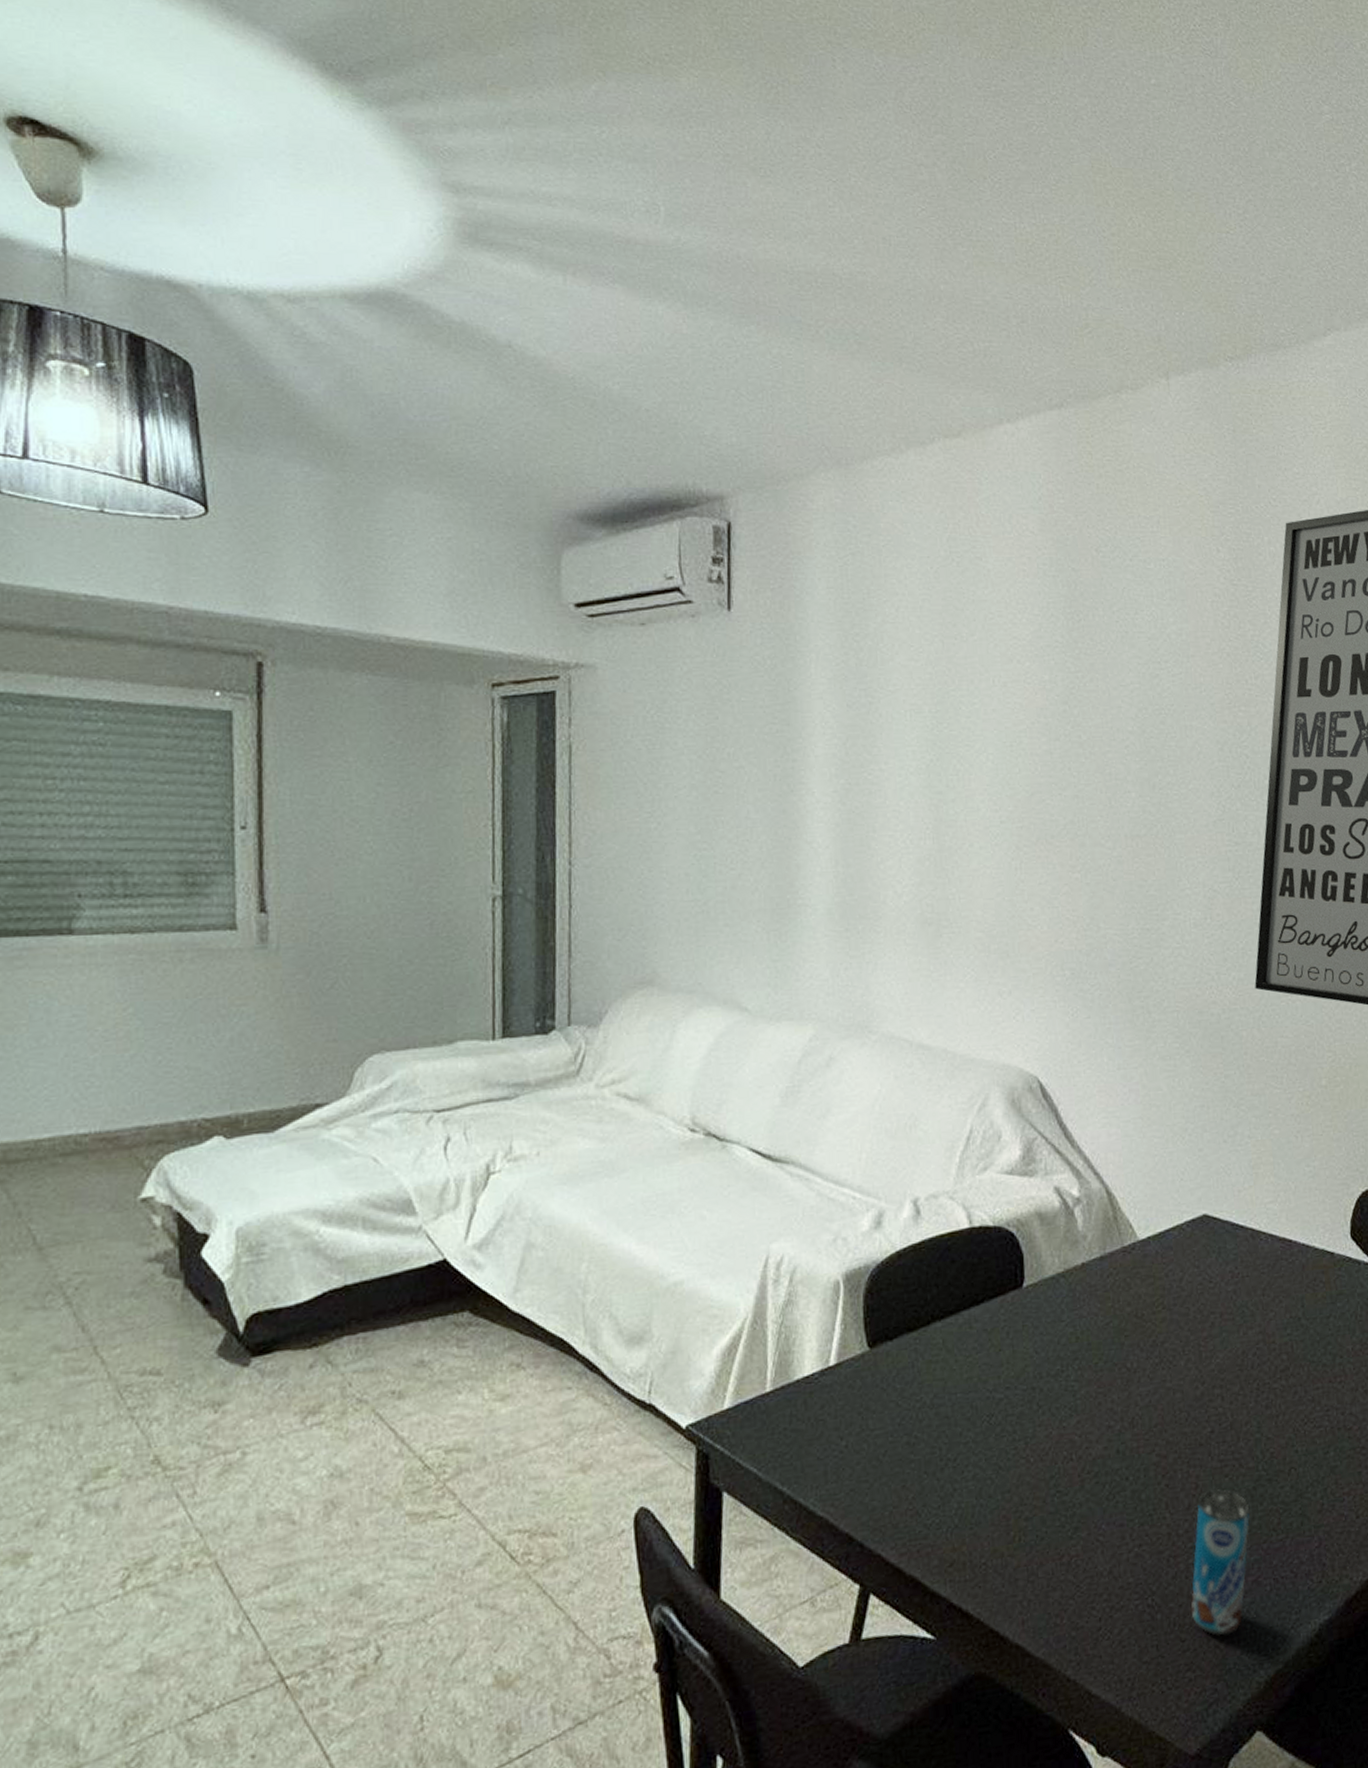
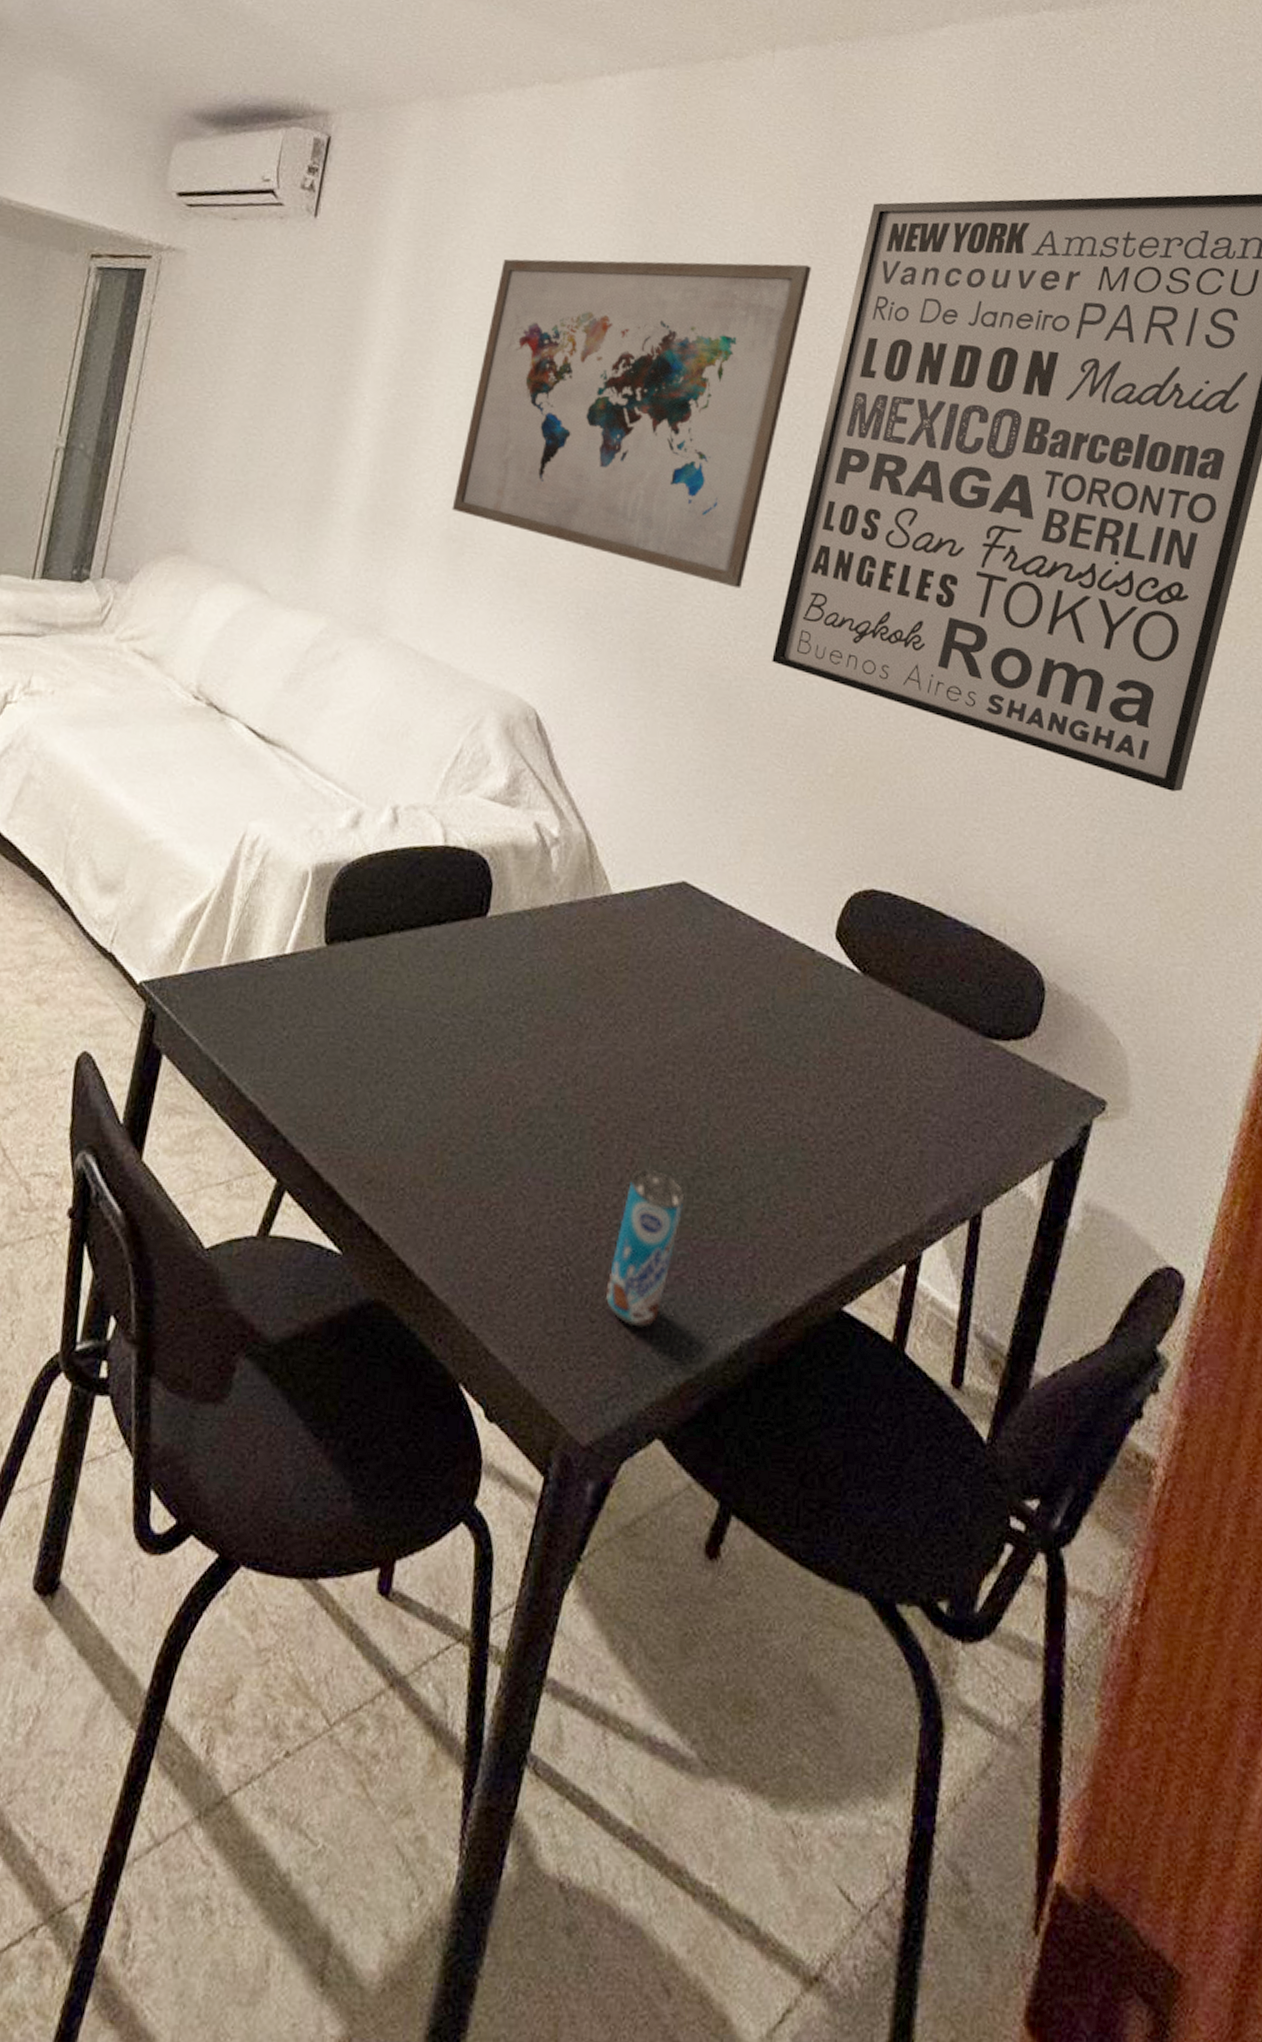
wall art: none [921,593,1236,924] -> present [452,259,811,589]

